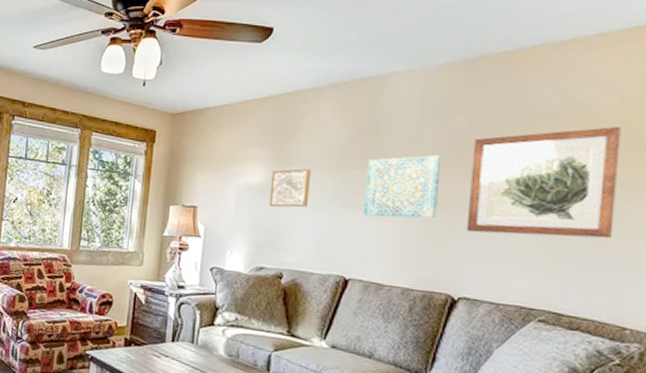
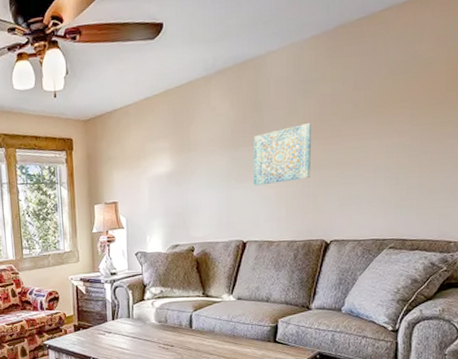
wall art: present [269,168,311,208] -> none [176,152,209,192]
wall art: present [466,126,622,239] -> none [333,74,449,186]

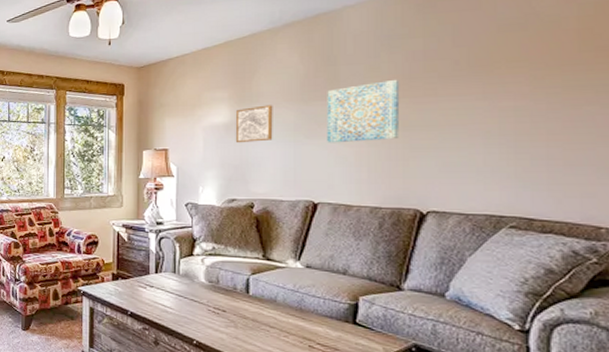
wall art: none [176,152,209,192] -> present [235,105,273,143]

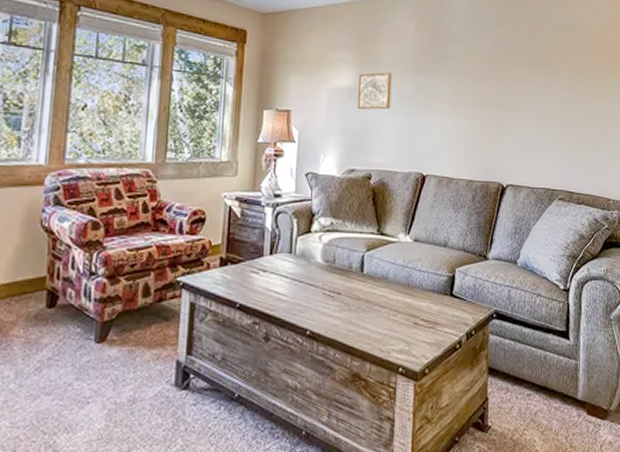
wall art: present [327,79,400,143] -> none [435,61,491,117]

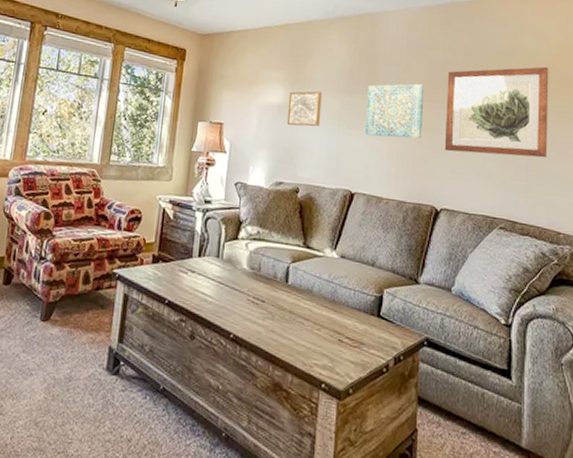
wall art: none [435,61,491,117] -> present [365,83,425,139]
wall art: none [509,41,601,130] -> present [444,66,549,158]

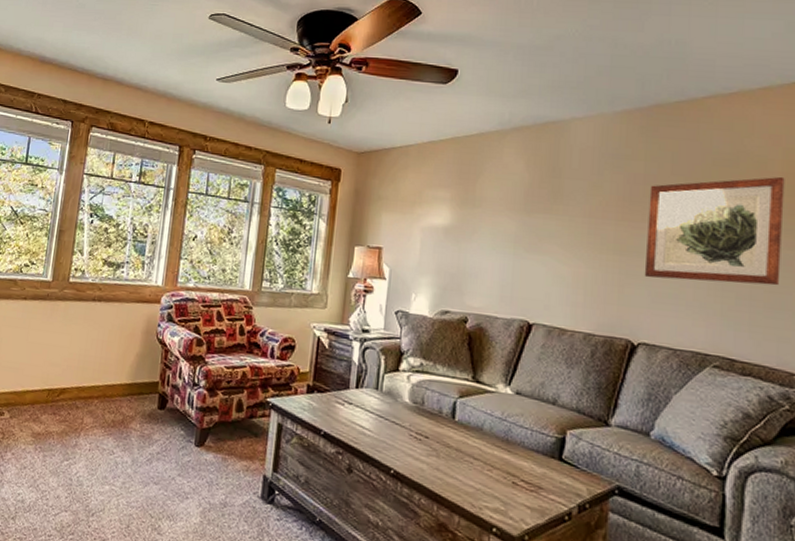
wall art: present [286,91,322,127] -> none [454,211,495,251]
wall art: present [365,83,425,139] -> none [546,200,621,264]

